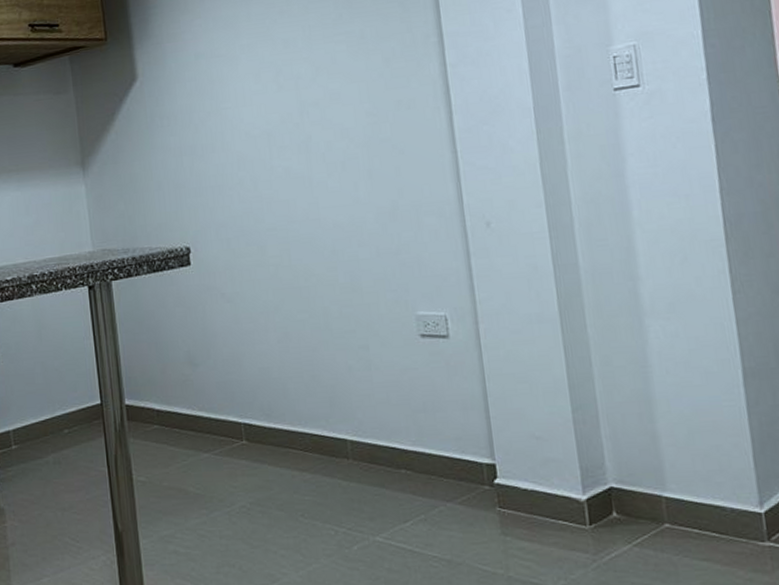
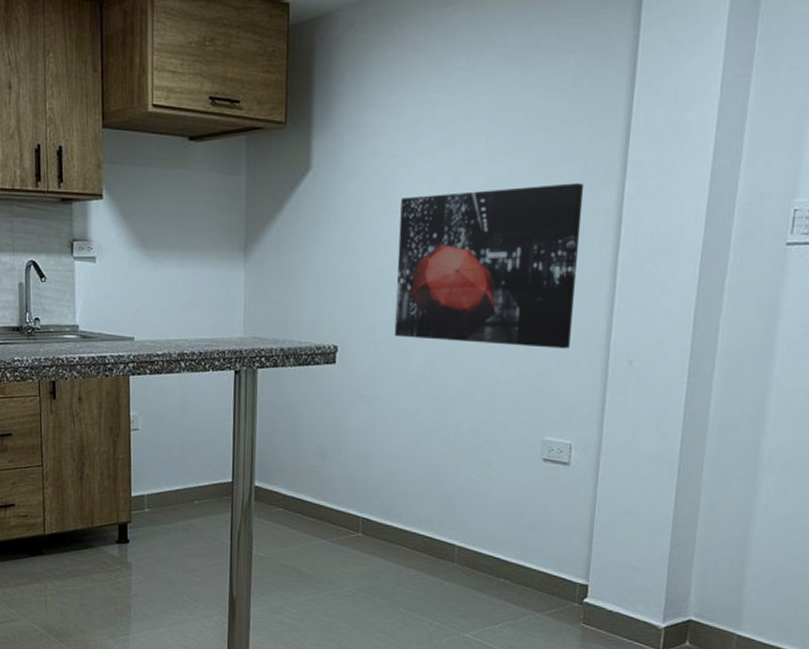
wall art: none [230,58,424,231] -> present [394,183,585,349]

